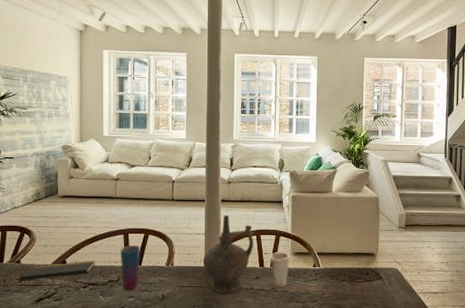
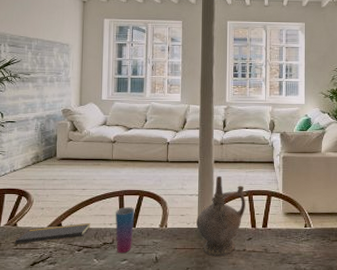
cup: present [269,252,290,287] -> none [261,213,281,248]

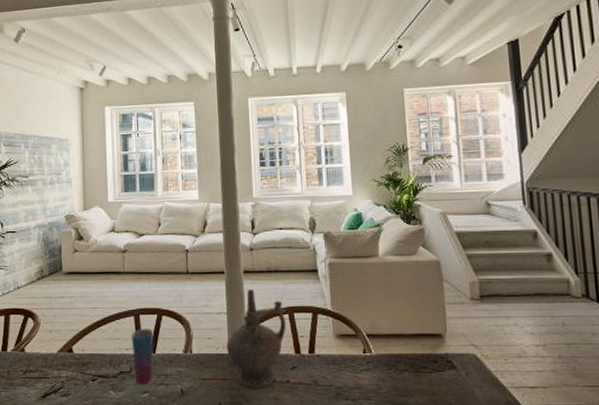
notepad: present [15,222,91,244] -> none [24,347,105,373]

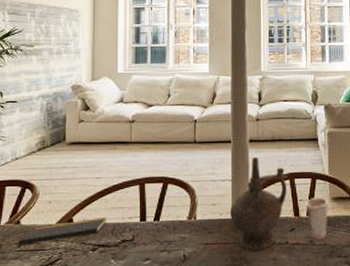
notepad: none [24,347,105,373] -> present [18,216,107,245]
cup: present [131,329,154,385] -> none [135,197,159,252]
cup: none [306,334,332,379] -> present [305,198,328,239]

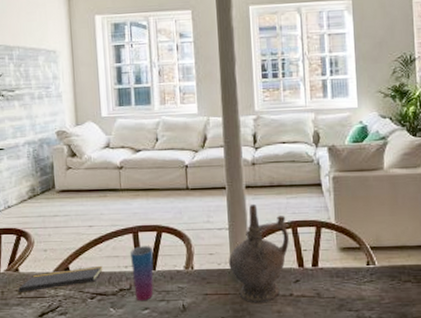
cup: none [135,197,159,252] -> present [129,246,154,301]
cup: present [305,198,328,239] -> none [310,248,336,292]

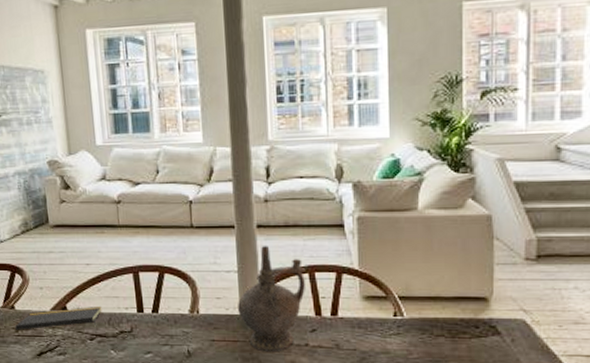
cup: present [129,246,154,301] -> none [130,287,156,345]

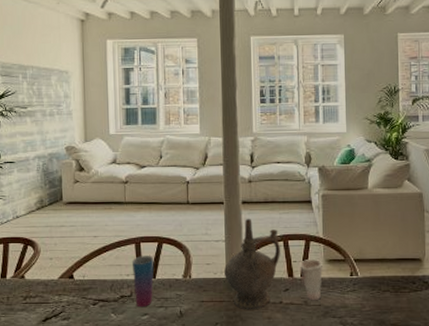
notepad: present [15,305,102,332] -> none [24,273,106,298]
cup: none [130,287,156,345] -> present [131,256,154,308]
cup: none [328,296,358,343] -> present [299,259,323,300]

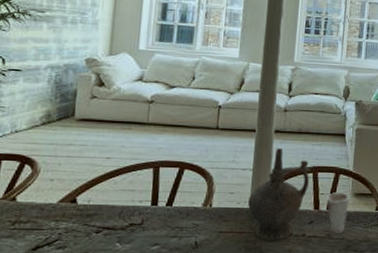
cup: present [131,256,154,308] -> none [146,181,173,237]

